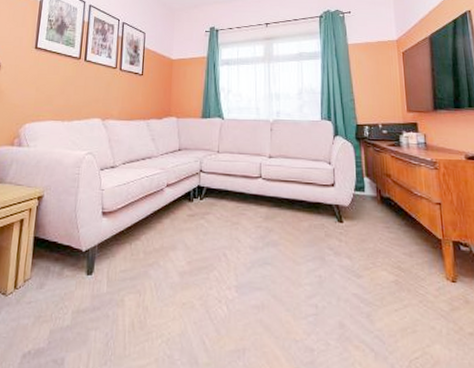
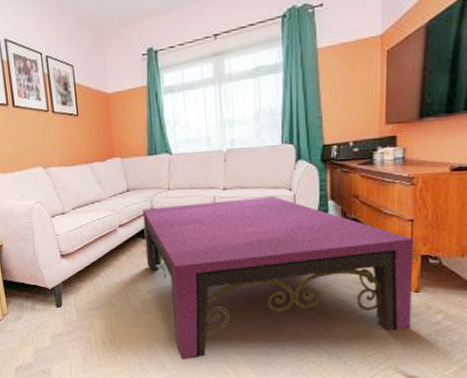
coffee table: none [189,168,453,353] -> present [143,196,414,360]

